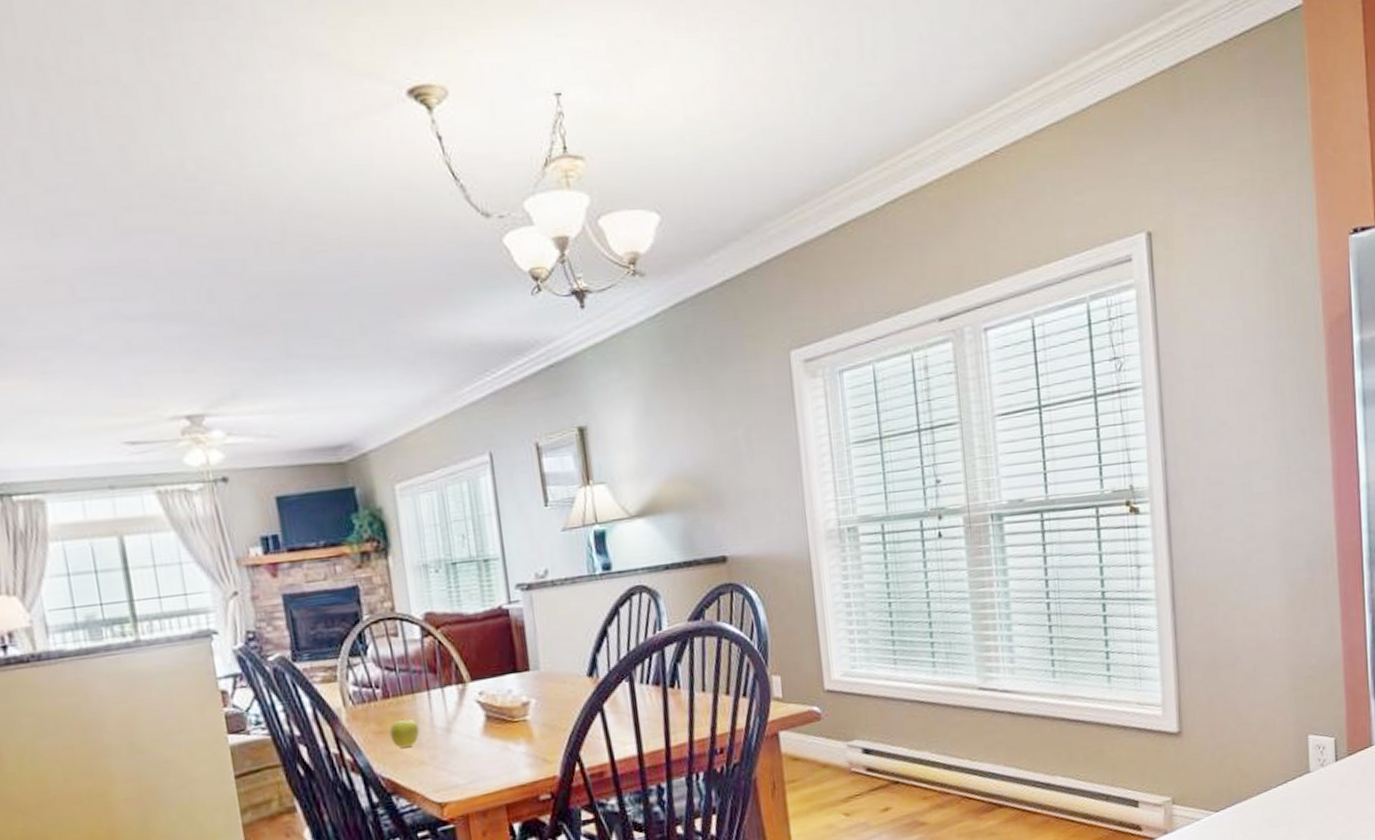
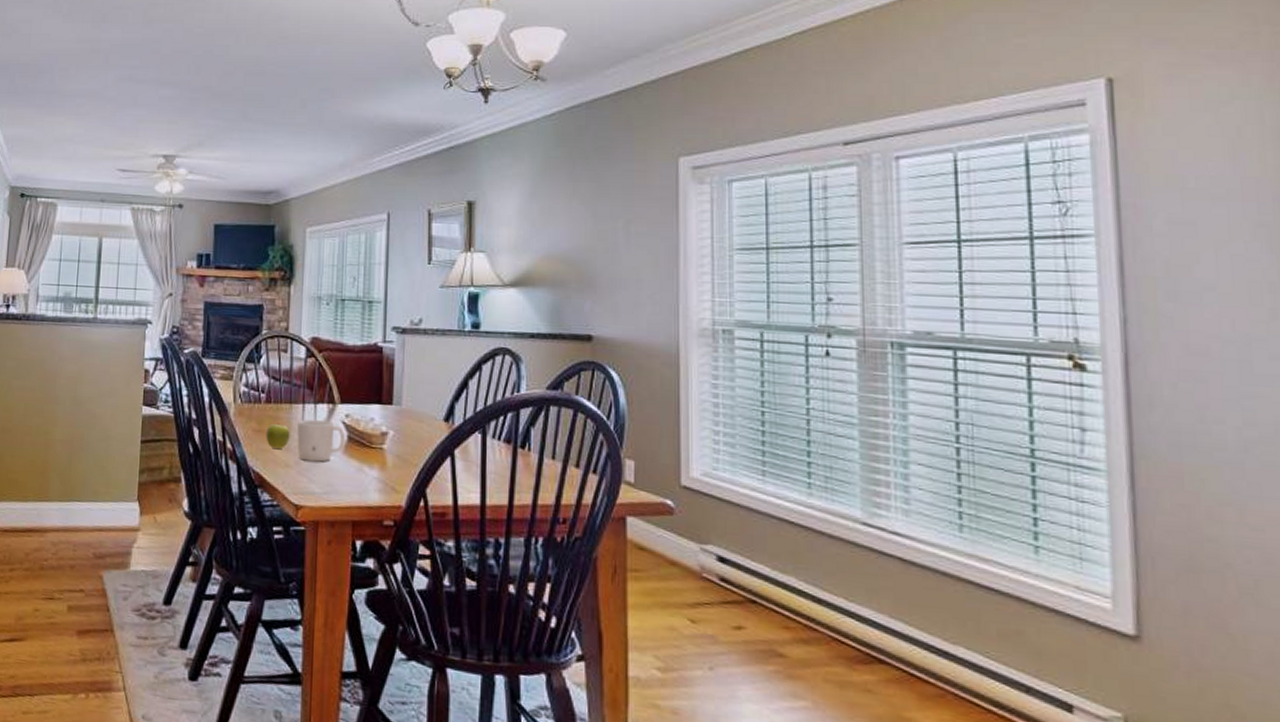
mug: none [425,703,484,754] -> present [297,419,345,462]

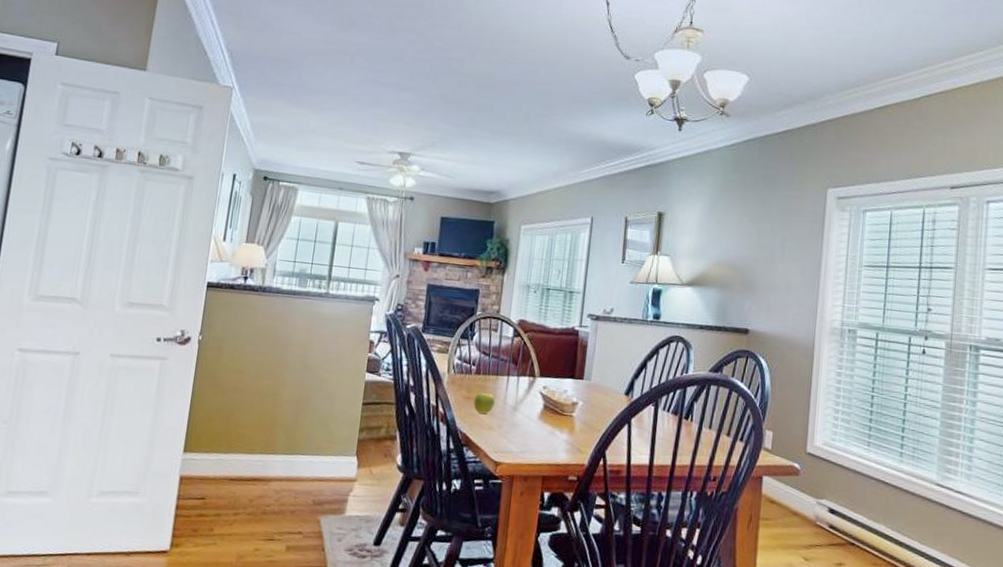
mug: present [297,419,345,462] -> none [500,389,542,426]

